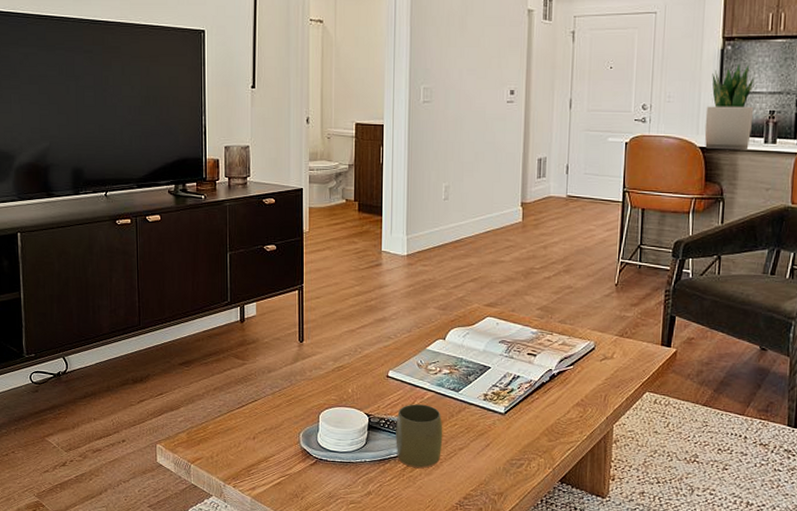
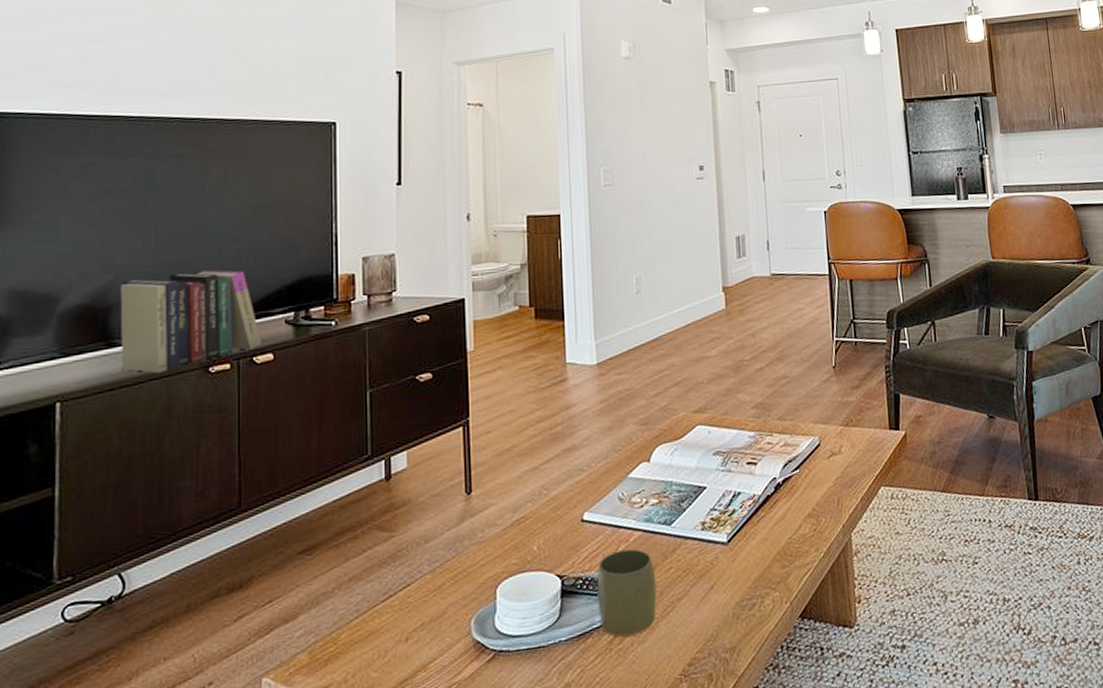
books: none [54,144,152,221] -> present [120,269,262,374]
planter: present [704,64,755,150] -> none [898,124,944,211]

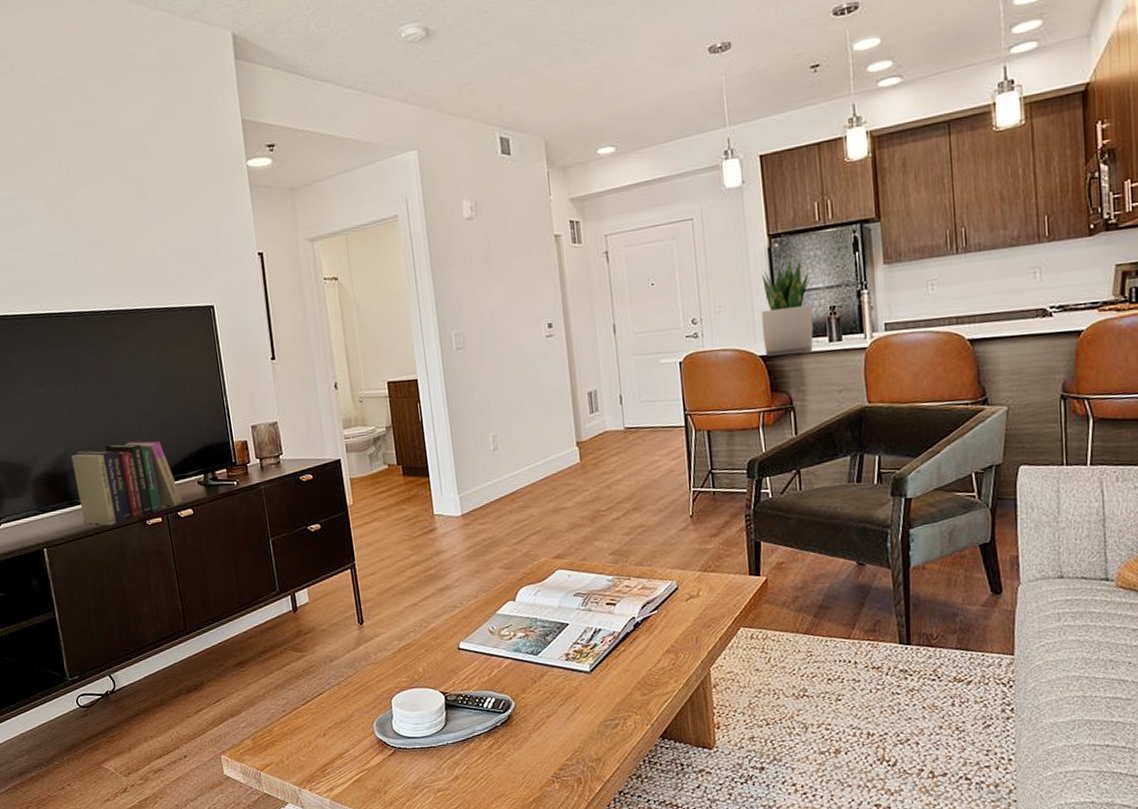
mug: present [596,548,657,637] -> none [474,673,528,744]
planter: none [898,124,944,211] -> present [760,260,814,357]

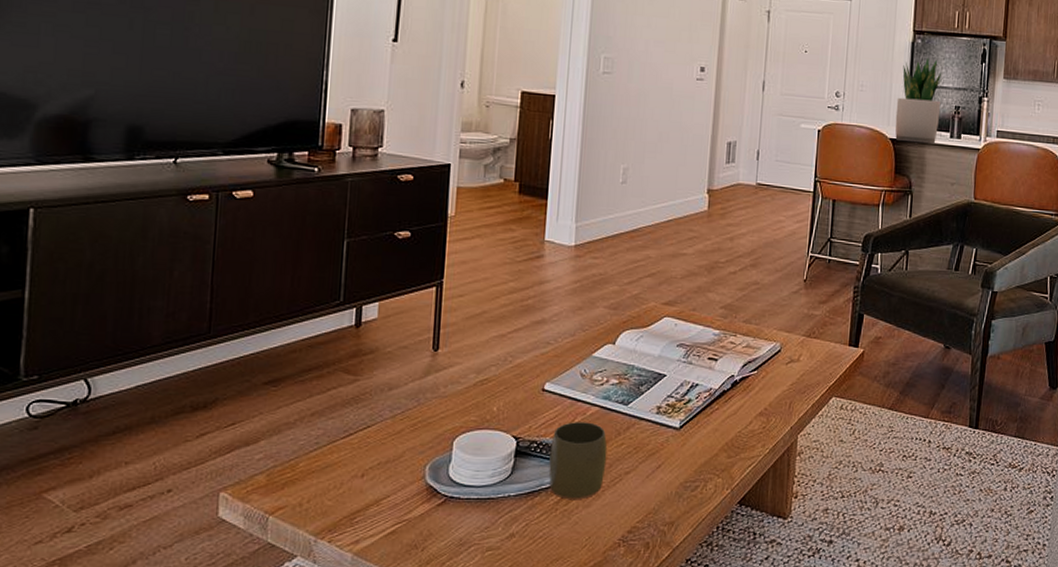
books: present [71,440,183,526] -> none [98,97,243,195]
mug: none [474,673,528,744] -> present [548,422,608,500]

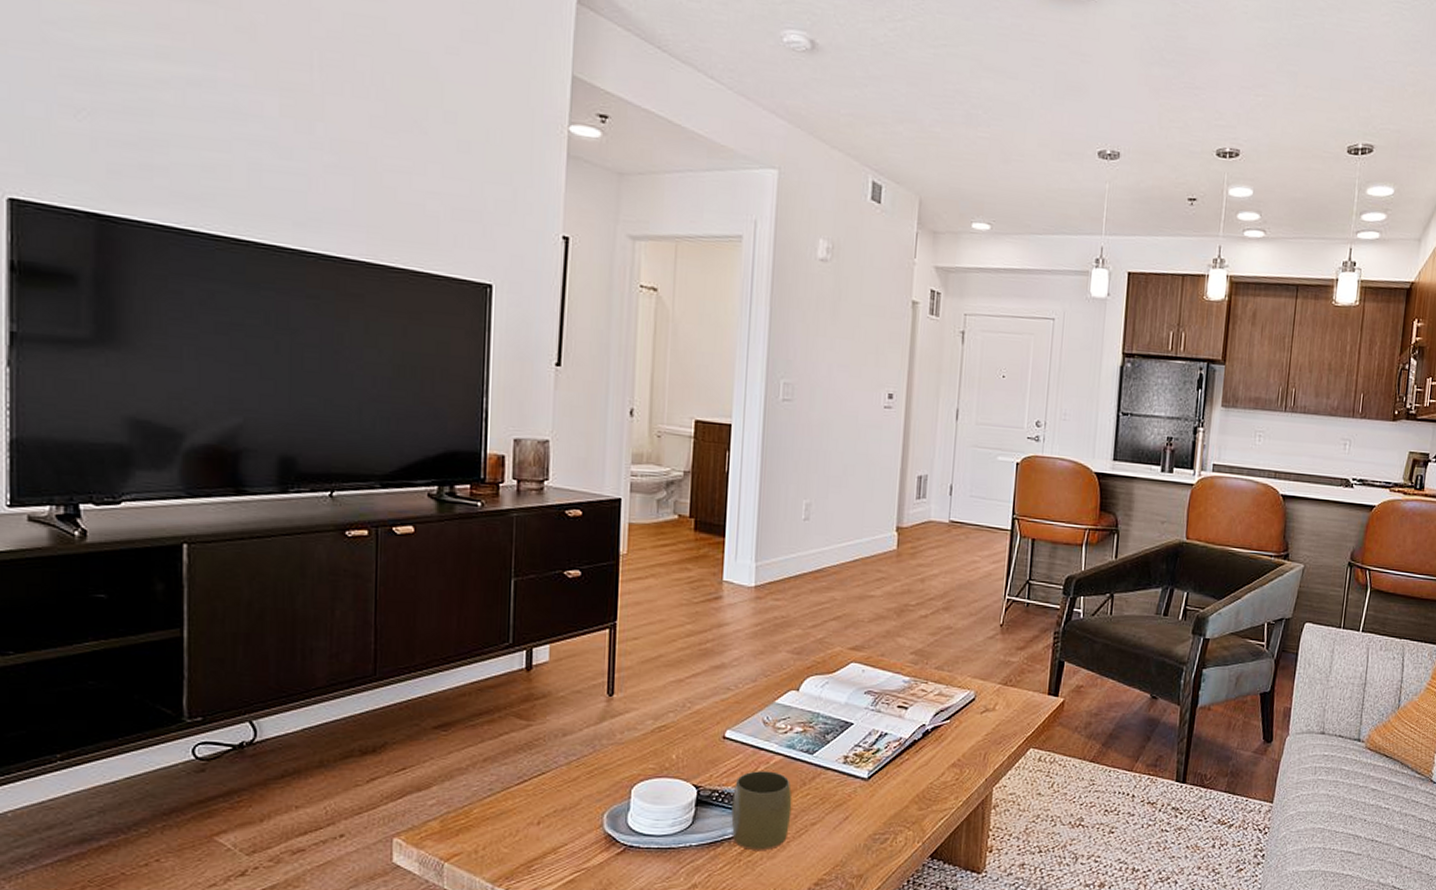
planter: present [895,58,942,144] -> none [1101,384,1154,479]

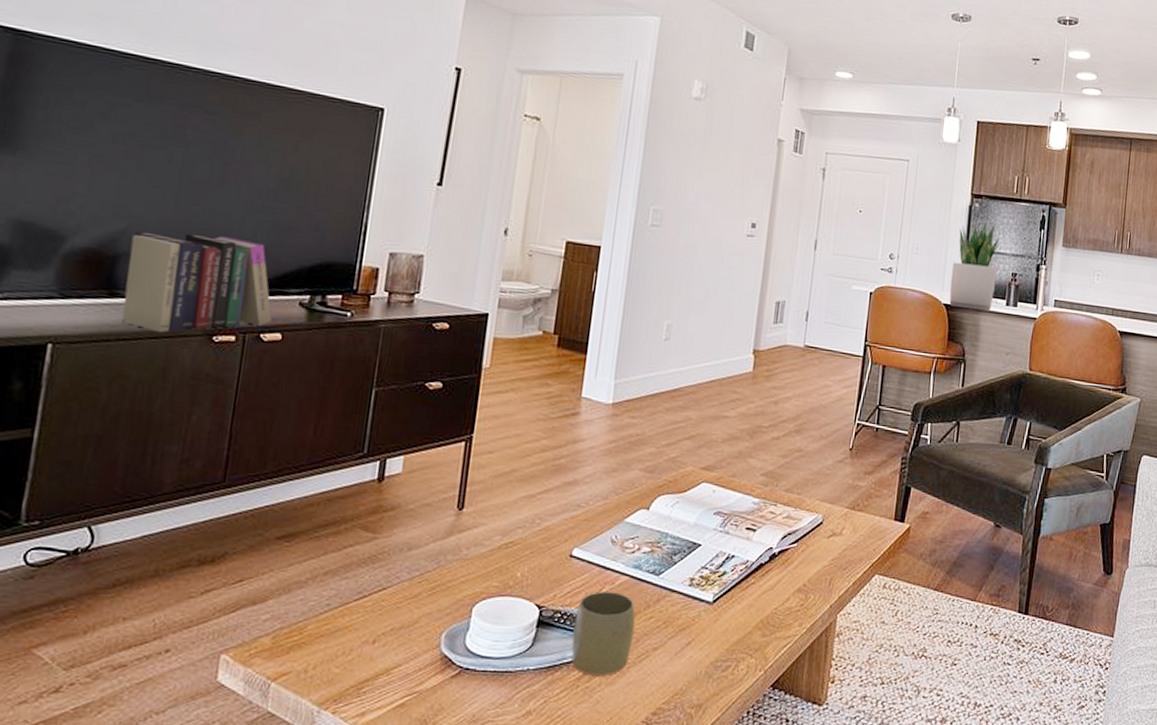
books: none [250,426,402,530] -> present [122,232,272,333]
planter: none [1101,384,1154,479] -> present [949,223,1000,311]

